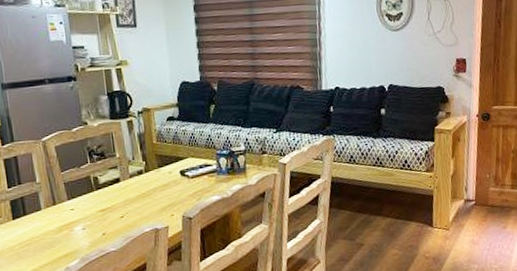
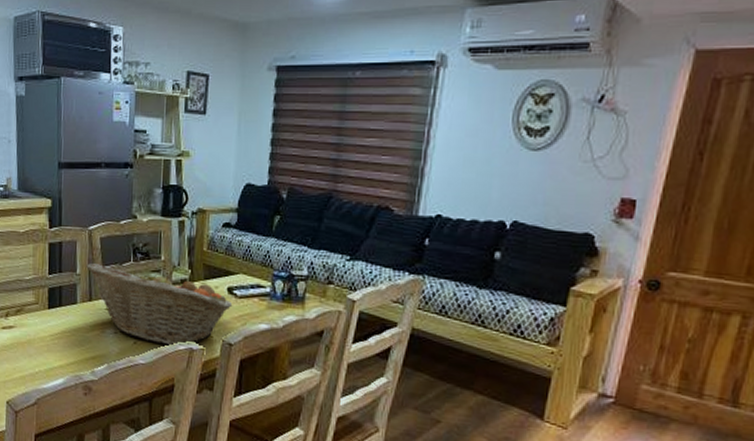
fruit basket: none [45,164,187,231] -> present [86,263,233,346]

